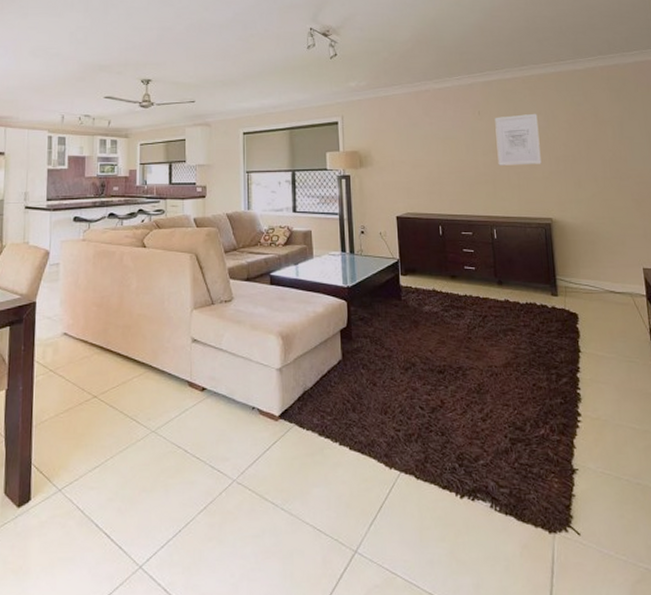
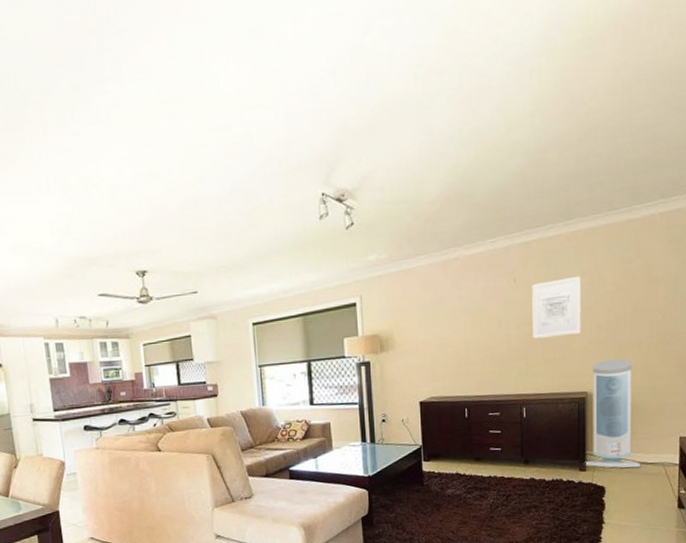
air purifier: none [555,190,610,296] -> present [585,359,641,469]

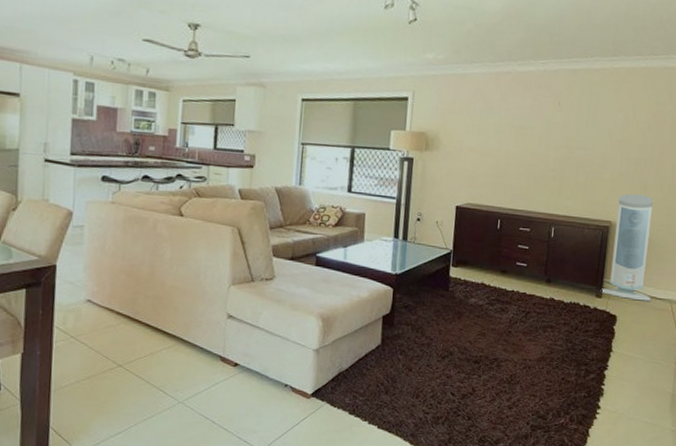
wall art: present [532,275,581,339] -> none [569,110,619,165]

